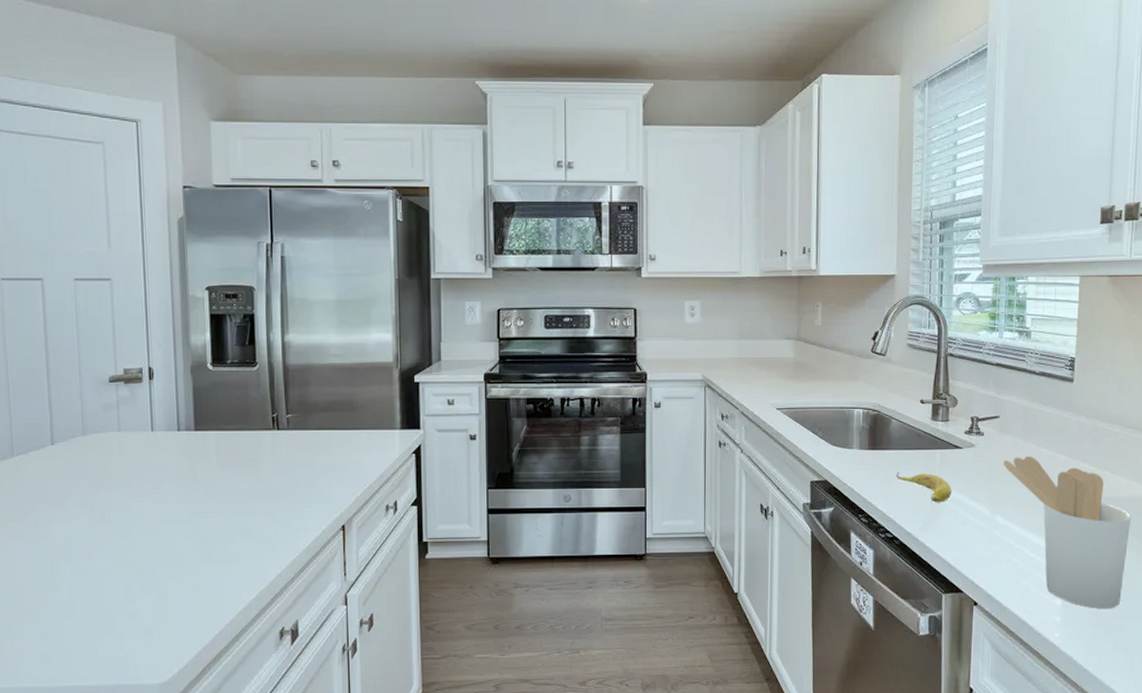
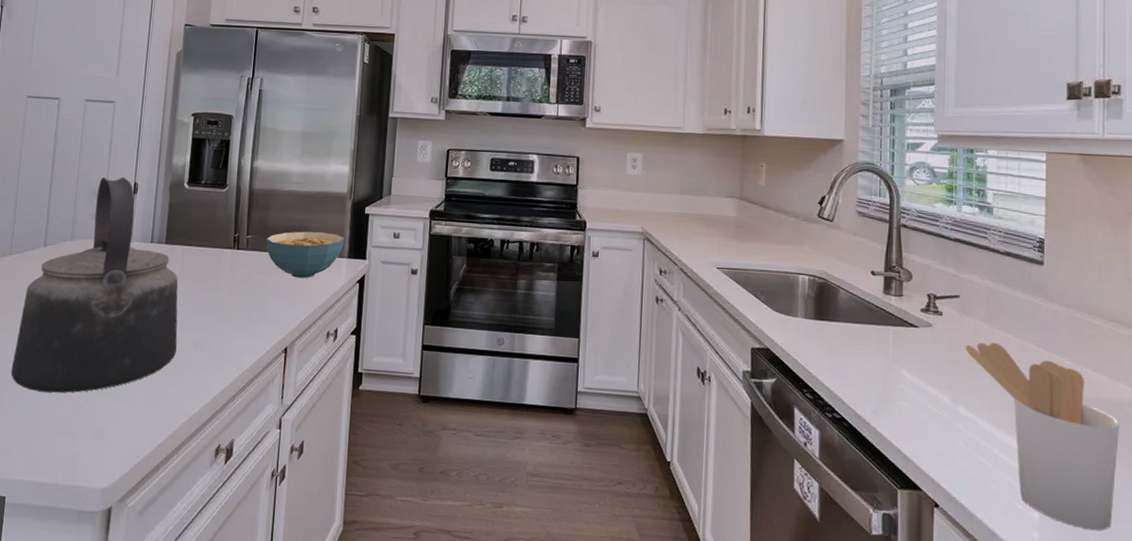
kettle: none [35,362,224,596] -> present [11,176,178,393]
cereal bowl: none [308,404,395,454] -> present [266,231,344,279]
banana: present [896,471,952,503] -> none [844,346,908,385]

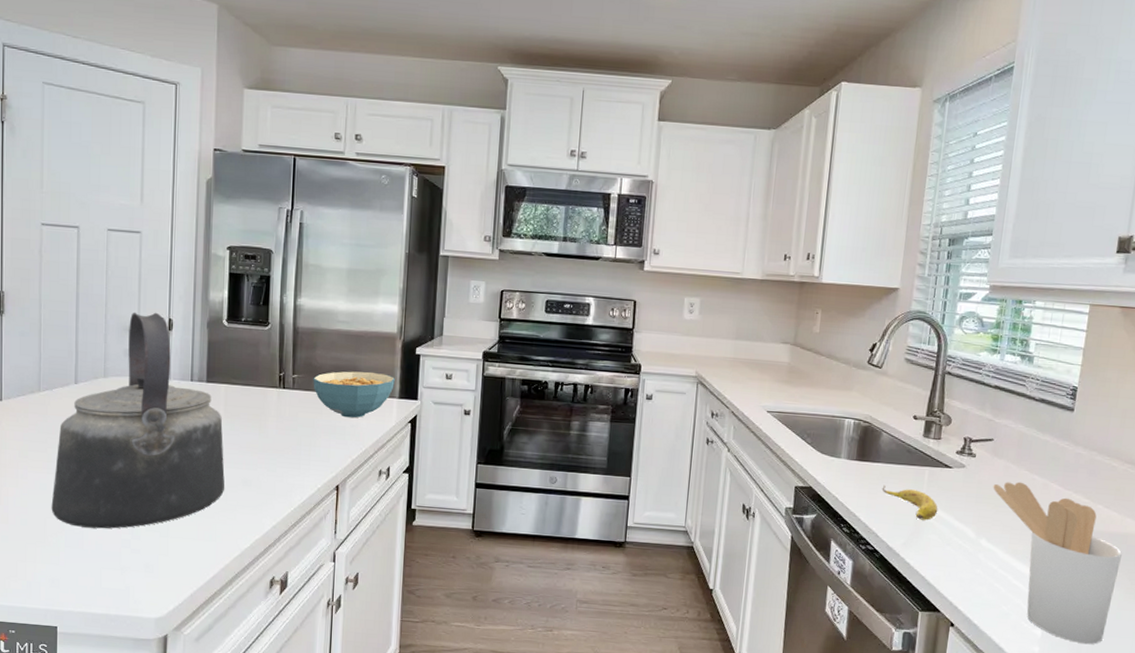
banana: none [844,346,908,385] -> present [881,485,938,520]

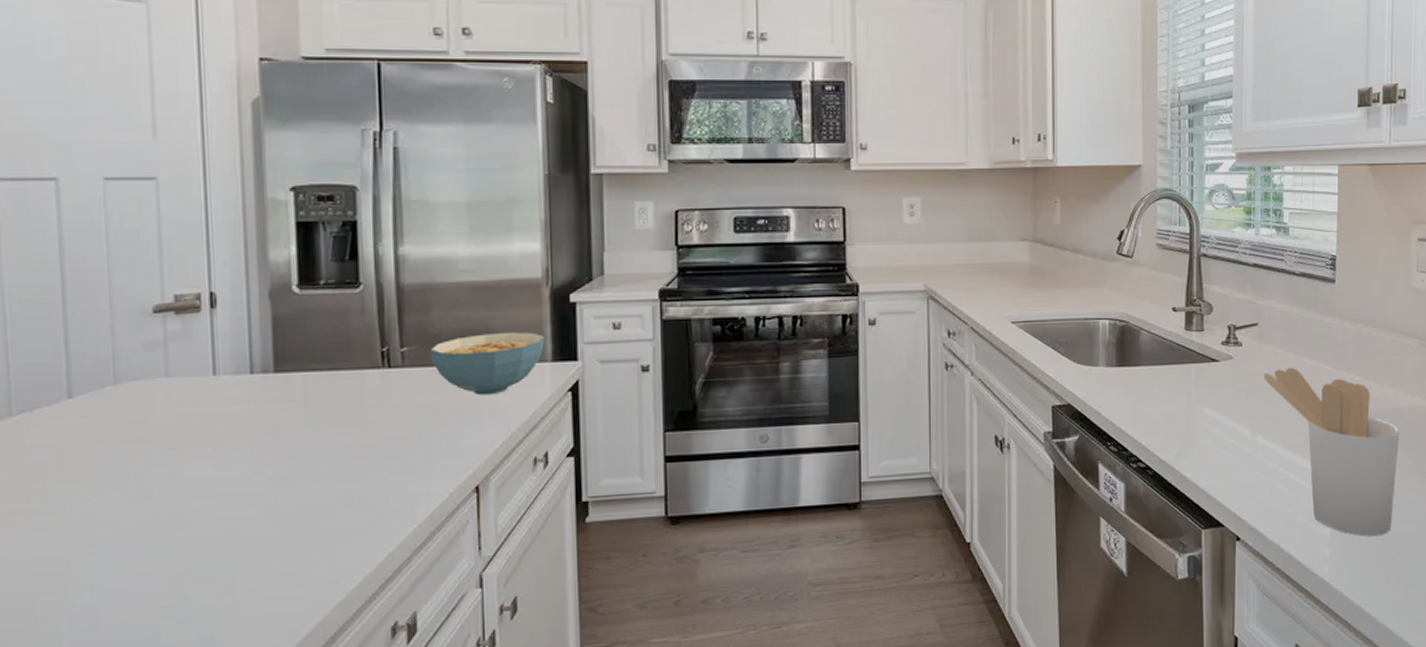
kettle: present [51,312,225,529] -> none [42,285,315,600]
banana: present [881,485,938,520] -> none [1147,390,1209,425]

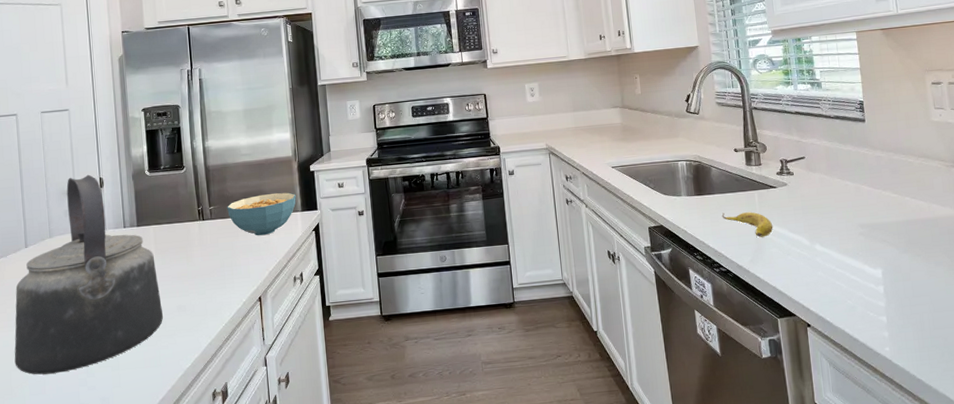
kettle: none [42,285,315,600] -> present [14,174,164,375]
banana: none [1147,390,1209,425] -> present [721,212,773,238]
utensil holder: present [1263,367,1399,537] -> none [814,189,940,322]

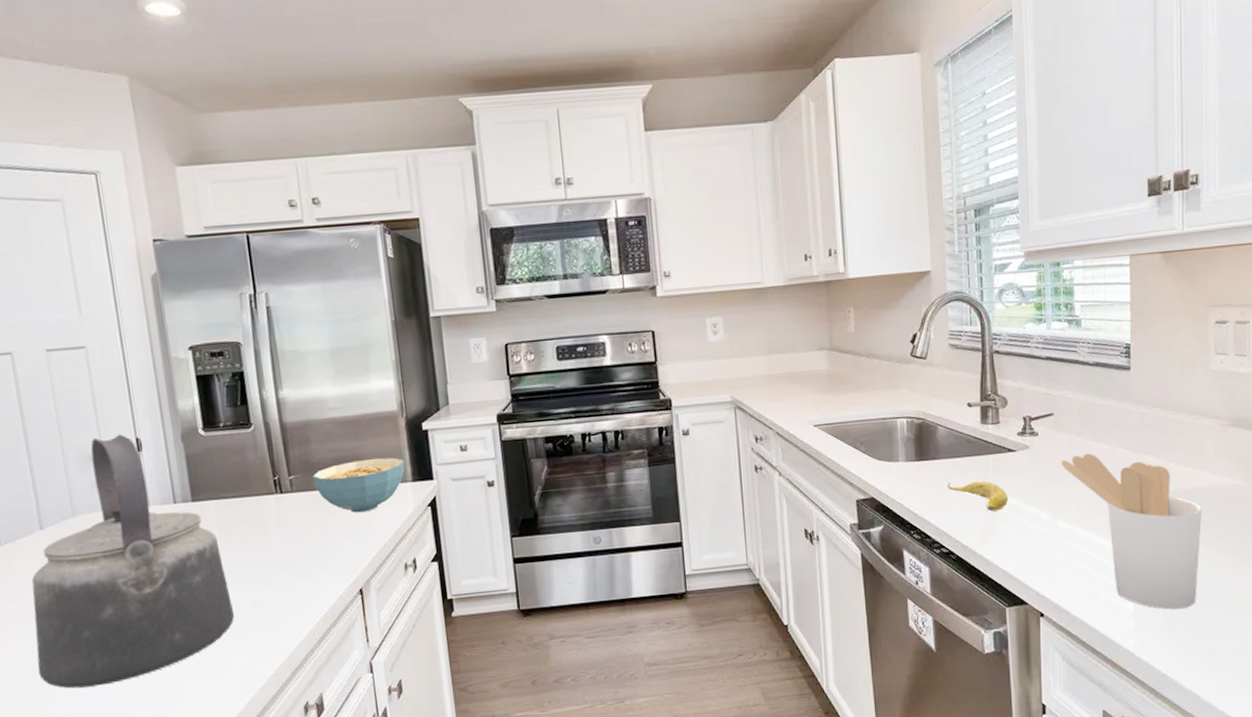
utensil holder: none [814,189,940,322] -> present [1061,453,1202,610]

